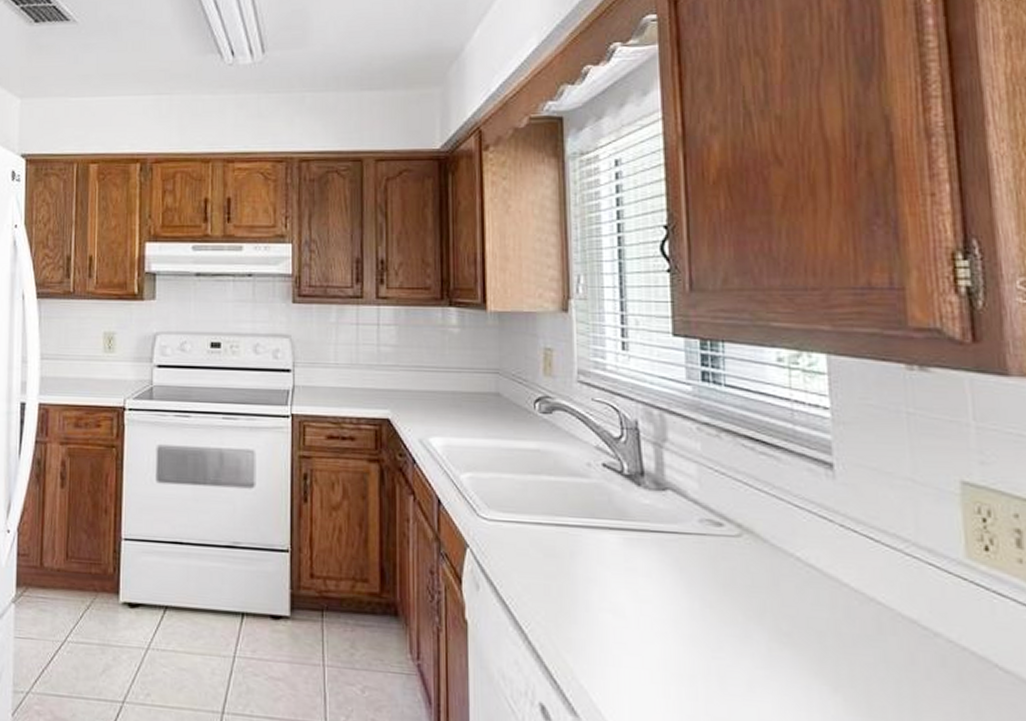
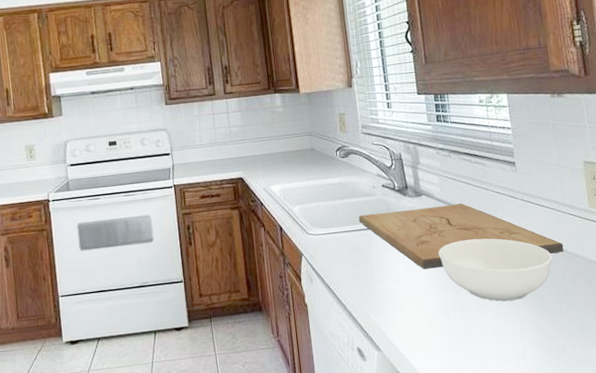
cutting board: none [560,503,913,624] -> present [358,203,564,269]
bowl: none [687,571,891,686] -> present [438,238,553,302]

